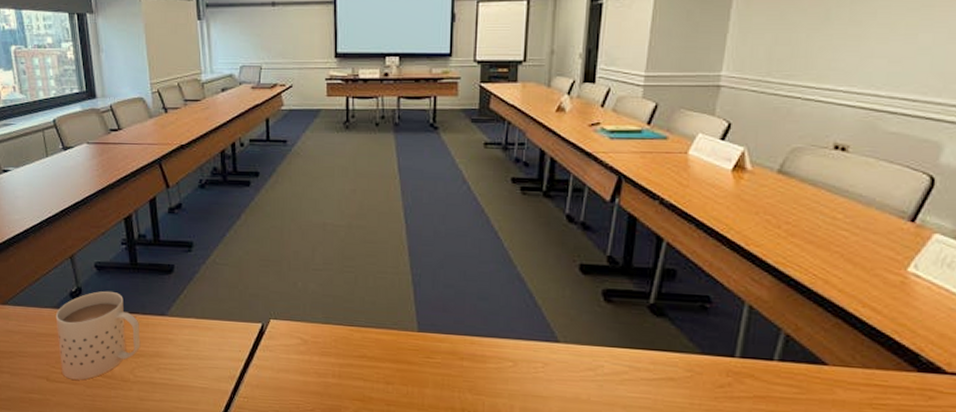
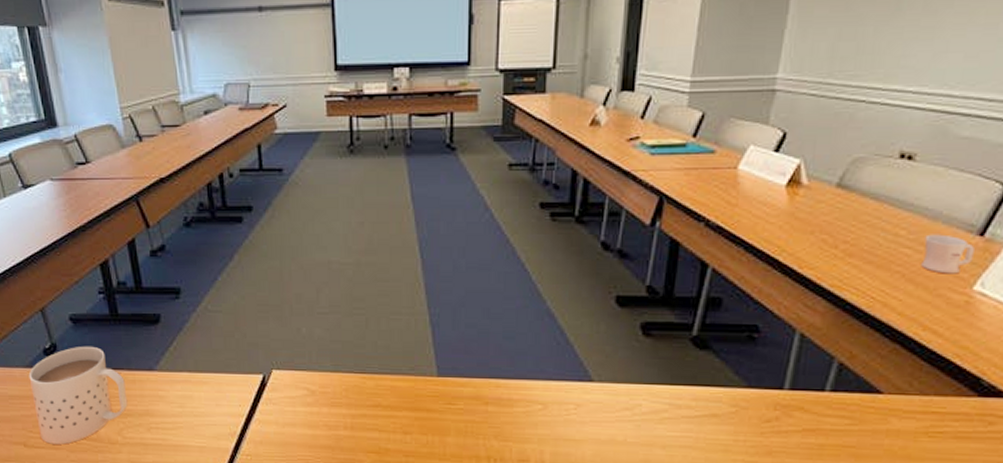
mug: none [858,218,907,256] -> present [921,234,975,274]

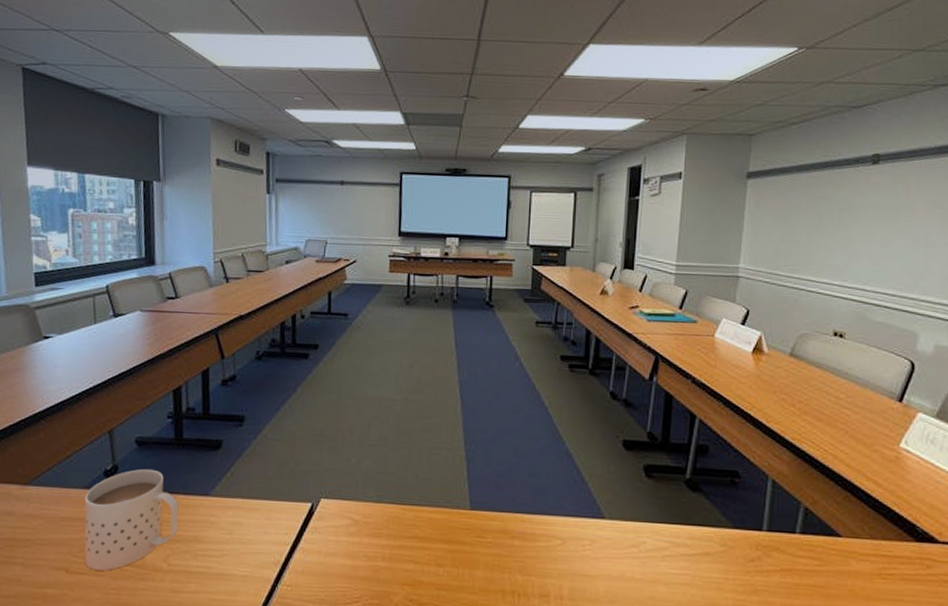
mug: present [921,234,975,274] -> none [859,398,896,433]

